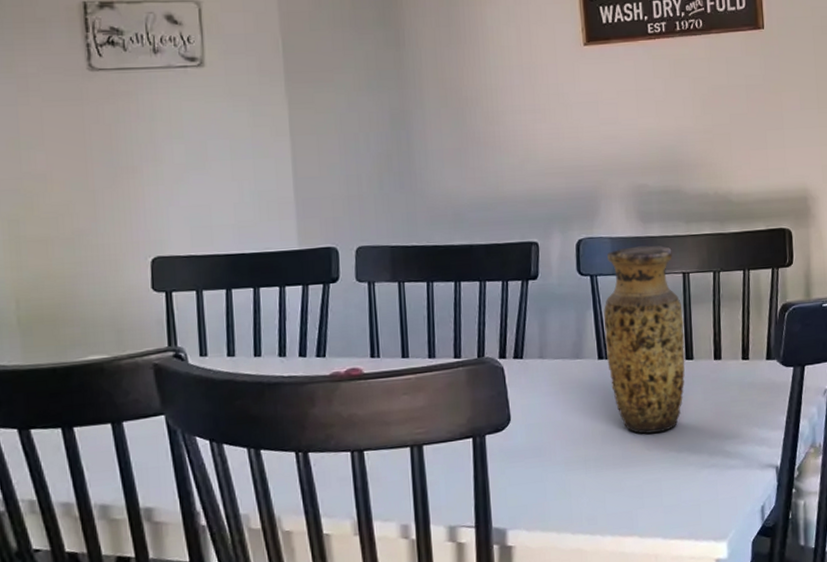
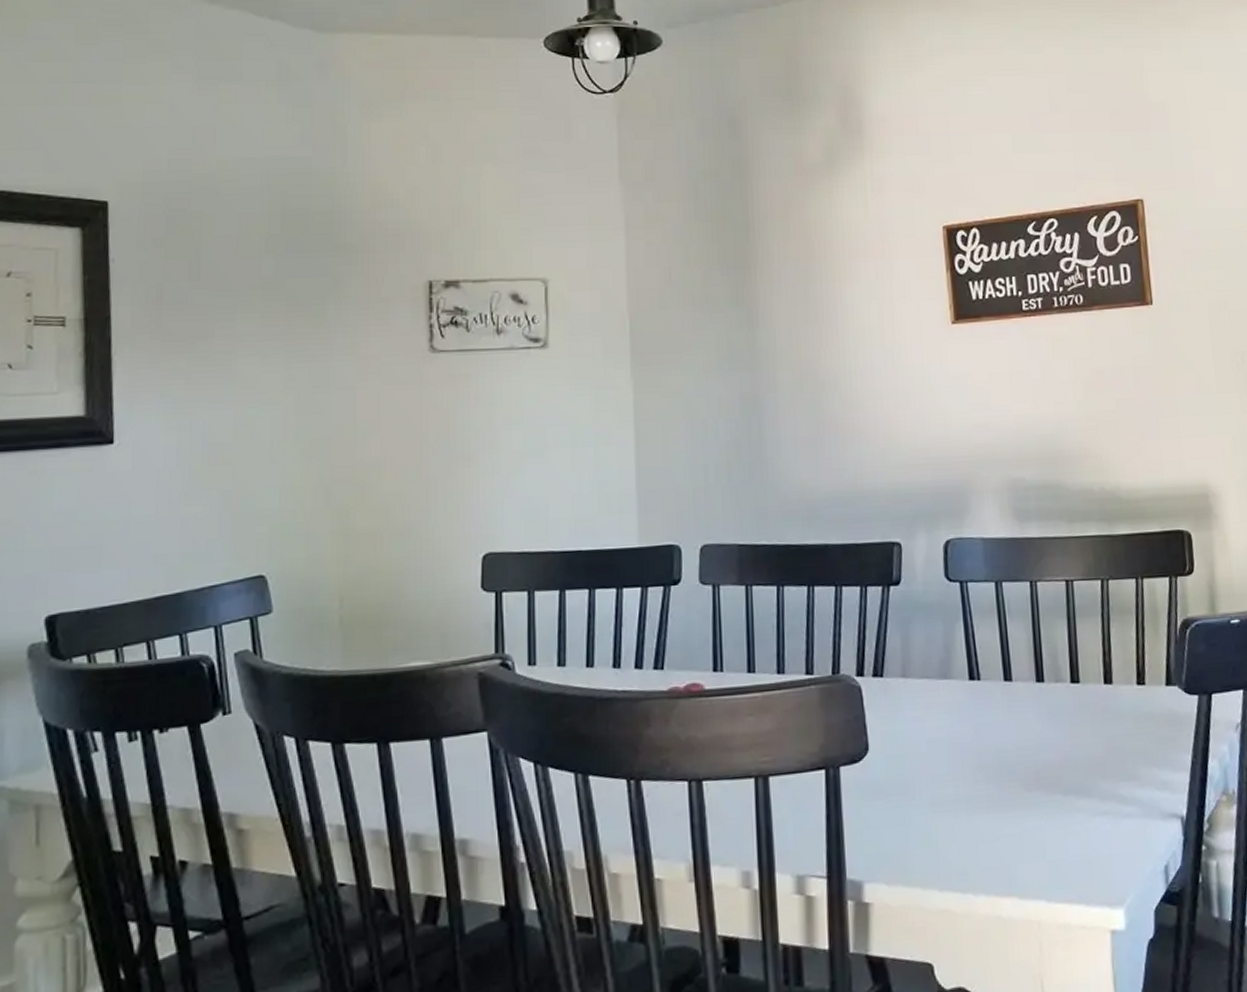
vase: present [603,245,685,434] -> none [974,548,1070,771]

